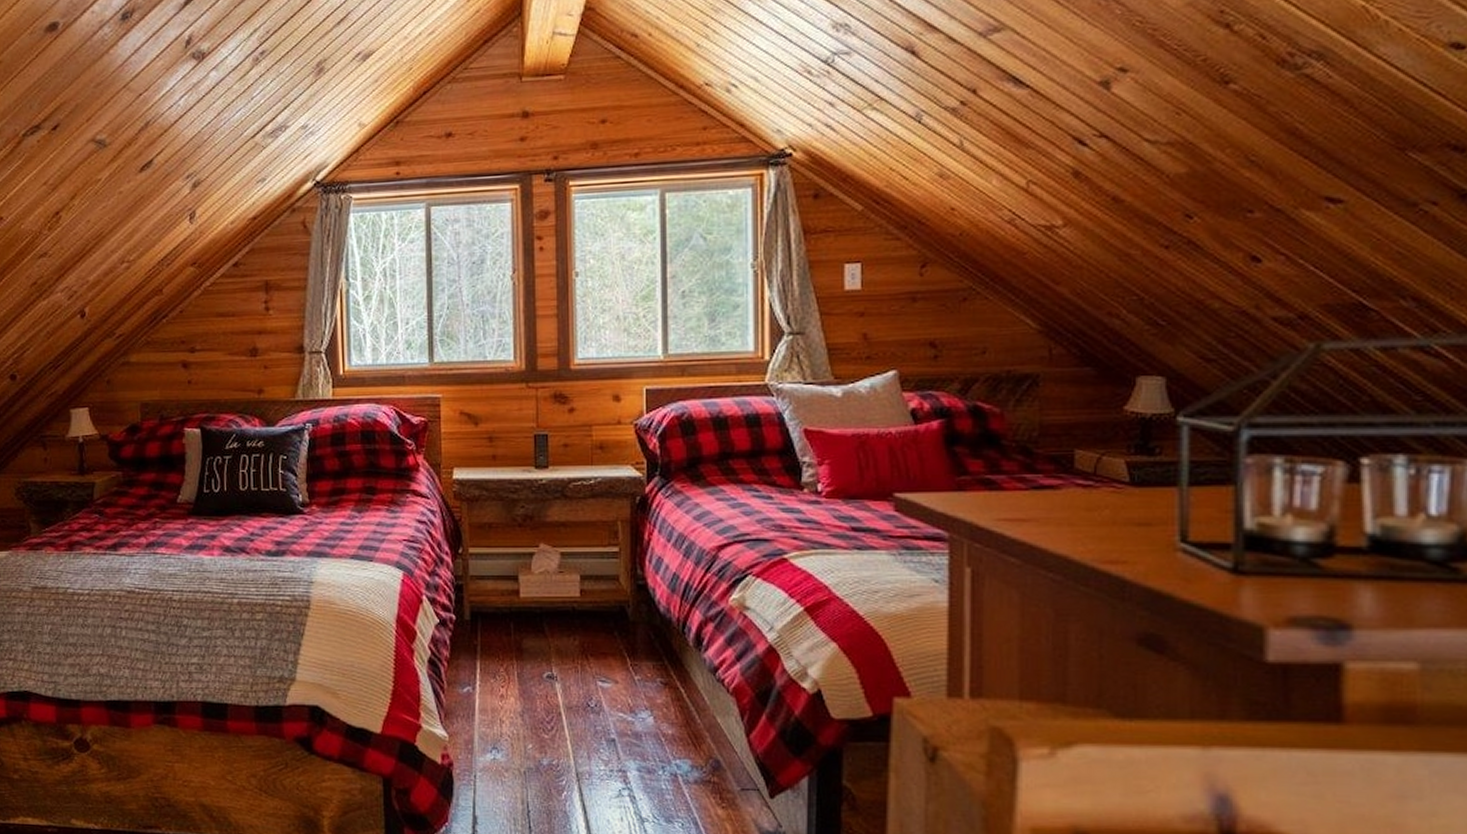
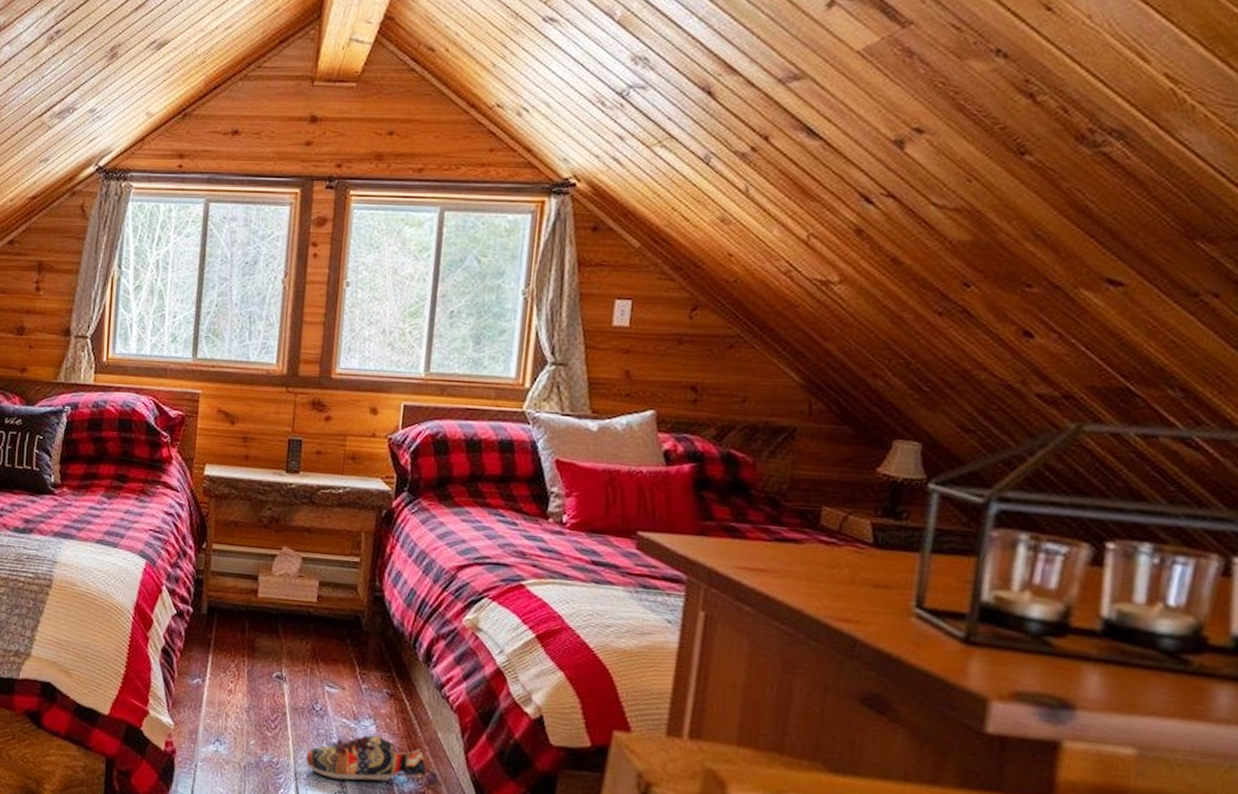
shoe: none [586,726,708,776] -> present [306,735,426,782]

